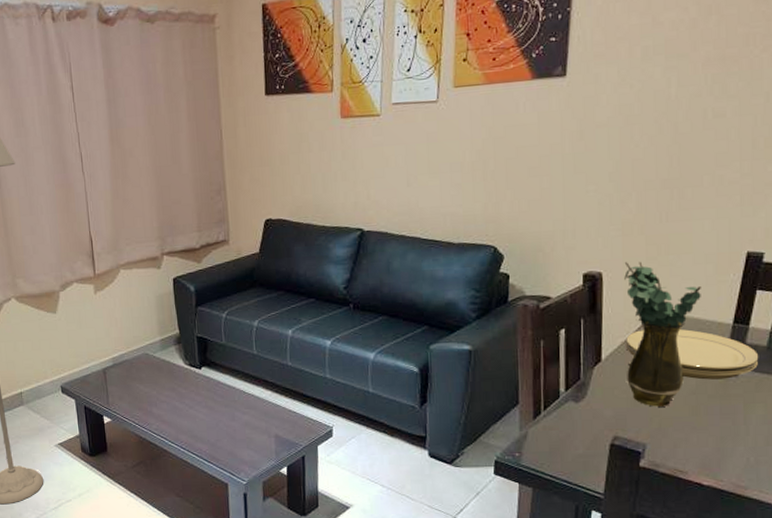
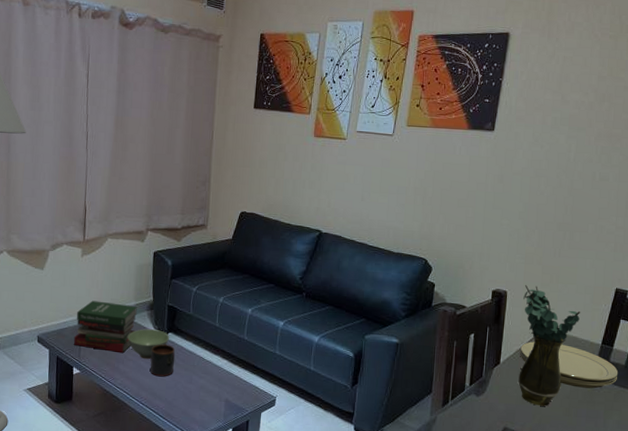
books: none [98,340,165,395] -> present [73,300,138,353]
bowl: none [157,365,204,400] -> present [128,329,170,360]
mug: none [184,380,213,417] -> present [150,344,176,377]

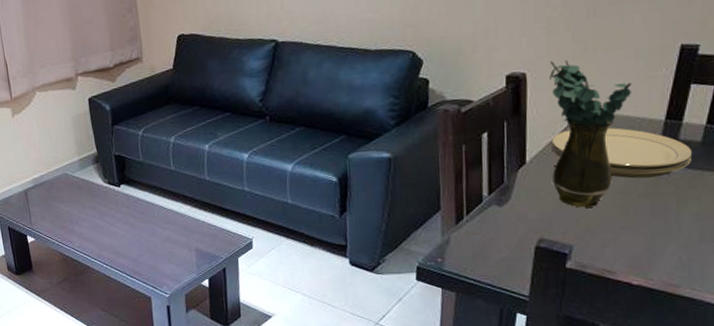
books: present [73,300,138,353] -> none [18,161,85,214]
bowl: present [128,329,170,360] -> none [77,183,123,217]
mug: present [150,344,176,377] -> none [104,198,133,234]

